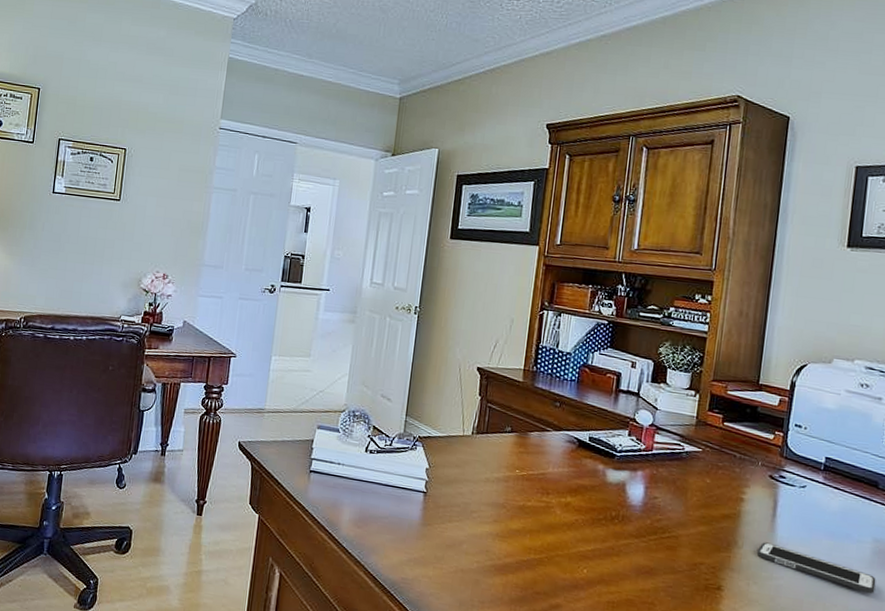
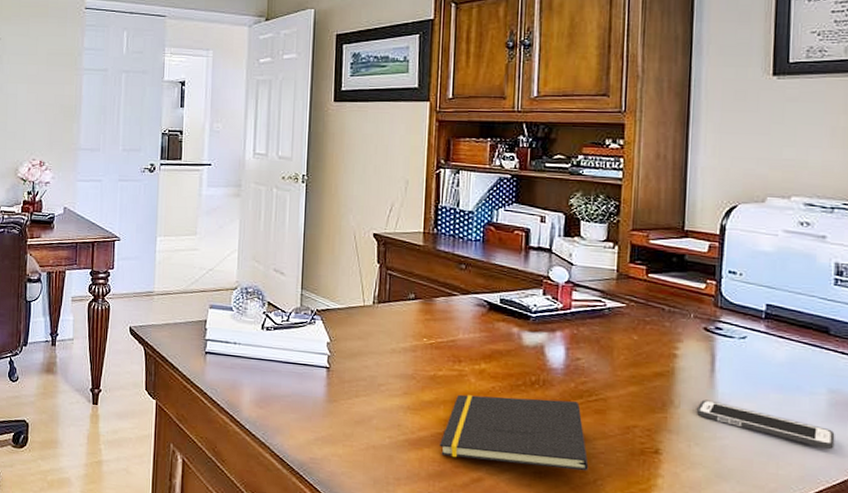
notepad: none [523,525,658,603] -> present [440,394,589,472]

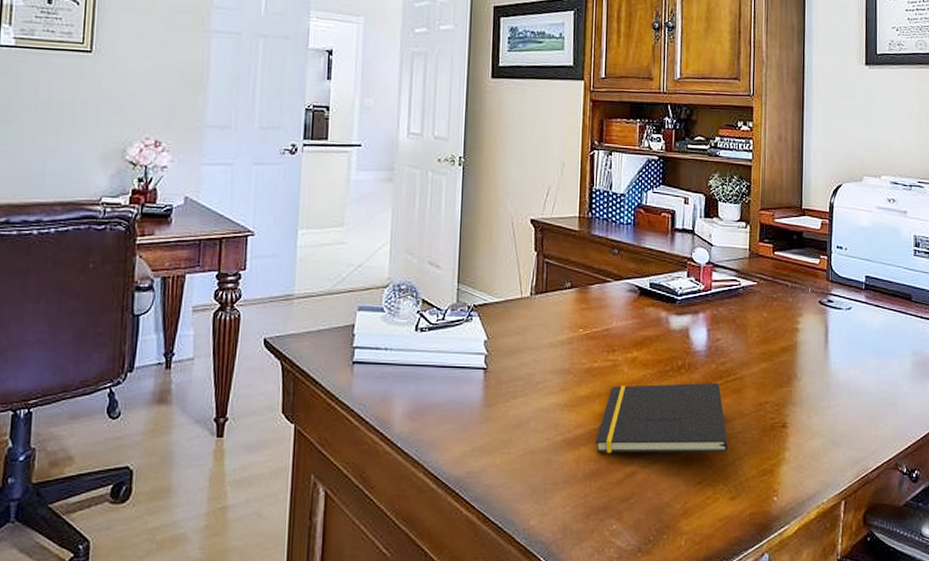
cell phone: present [696,399,835,450] -> none [814,370,918,408]

